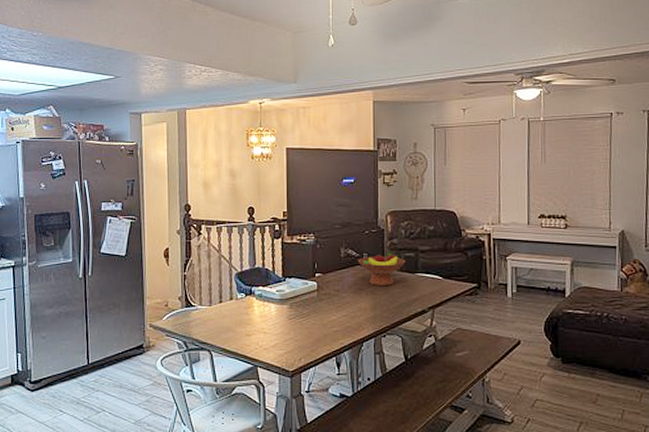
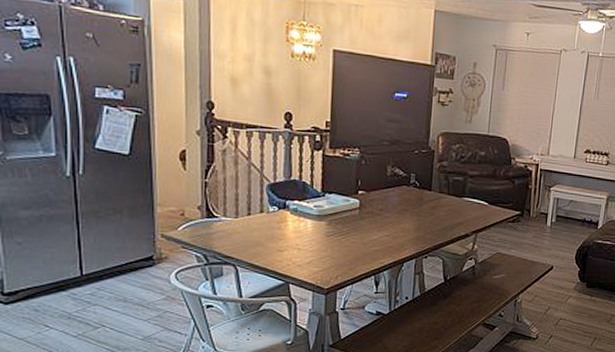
fruit bowl: present [357,252,406,285] -> none [404,174,454,208]

